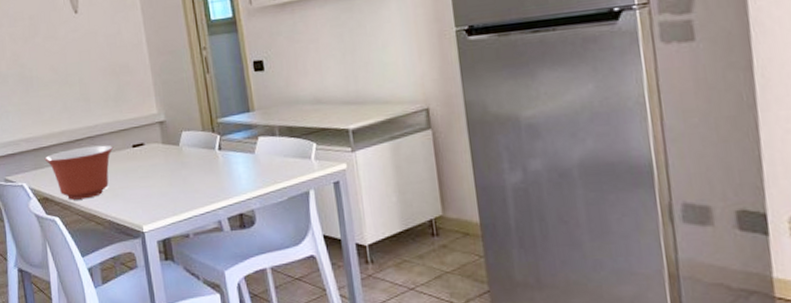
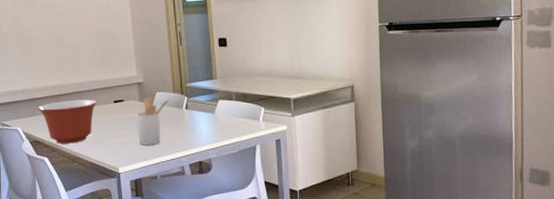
utensil holder: none [159,137,200,197] -> present [135,96,171,145]

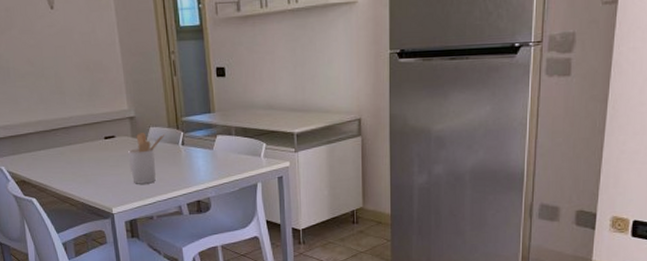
mixing bowl: present [37,99,98,144] -> none [21,135,87,184]

